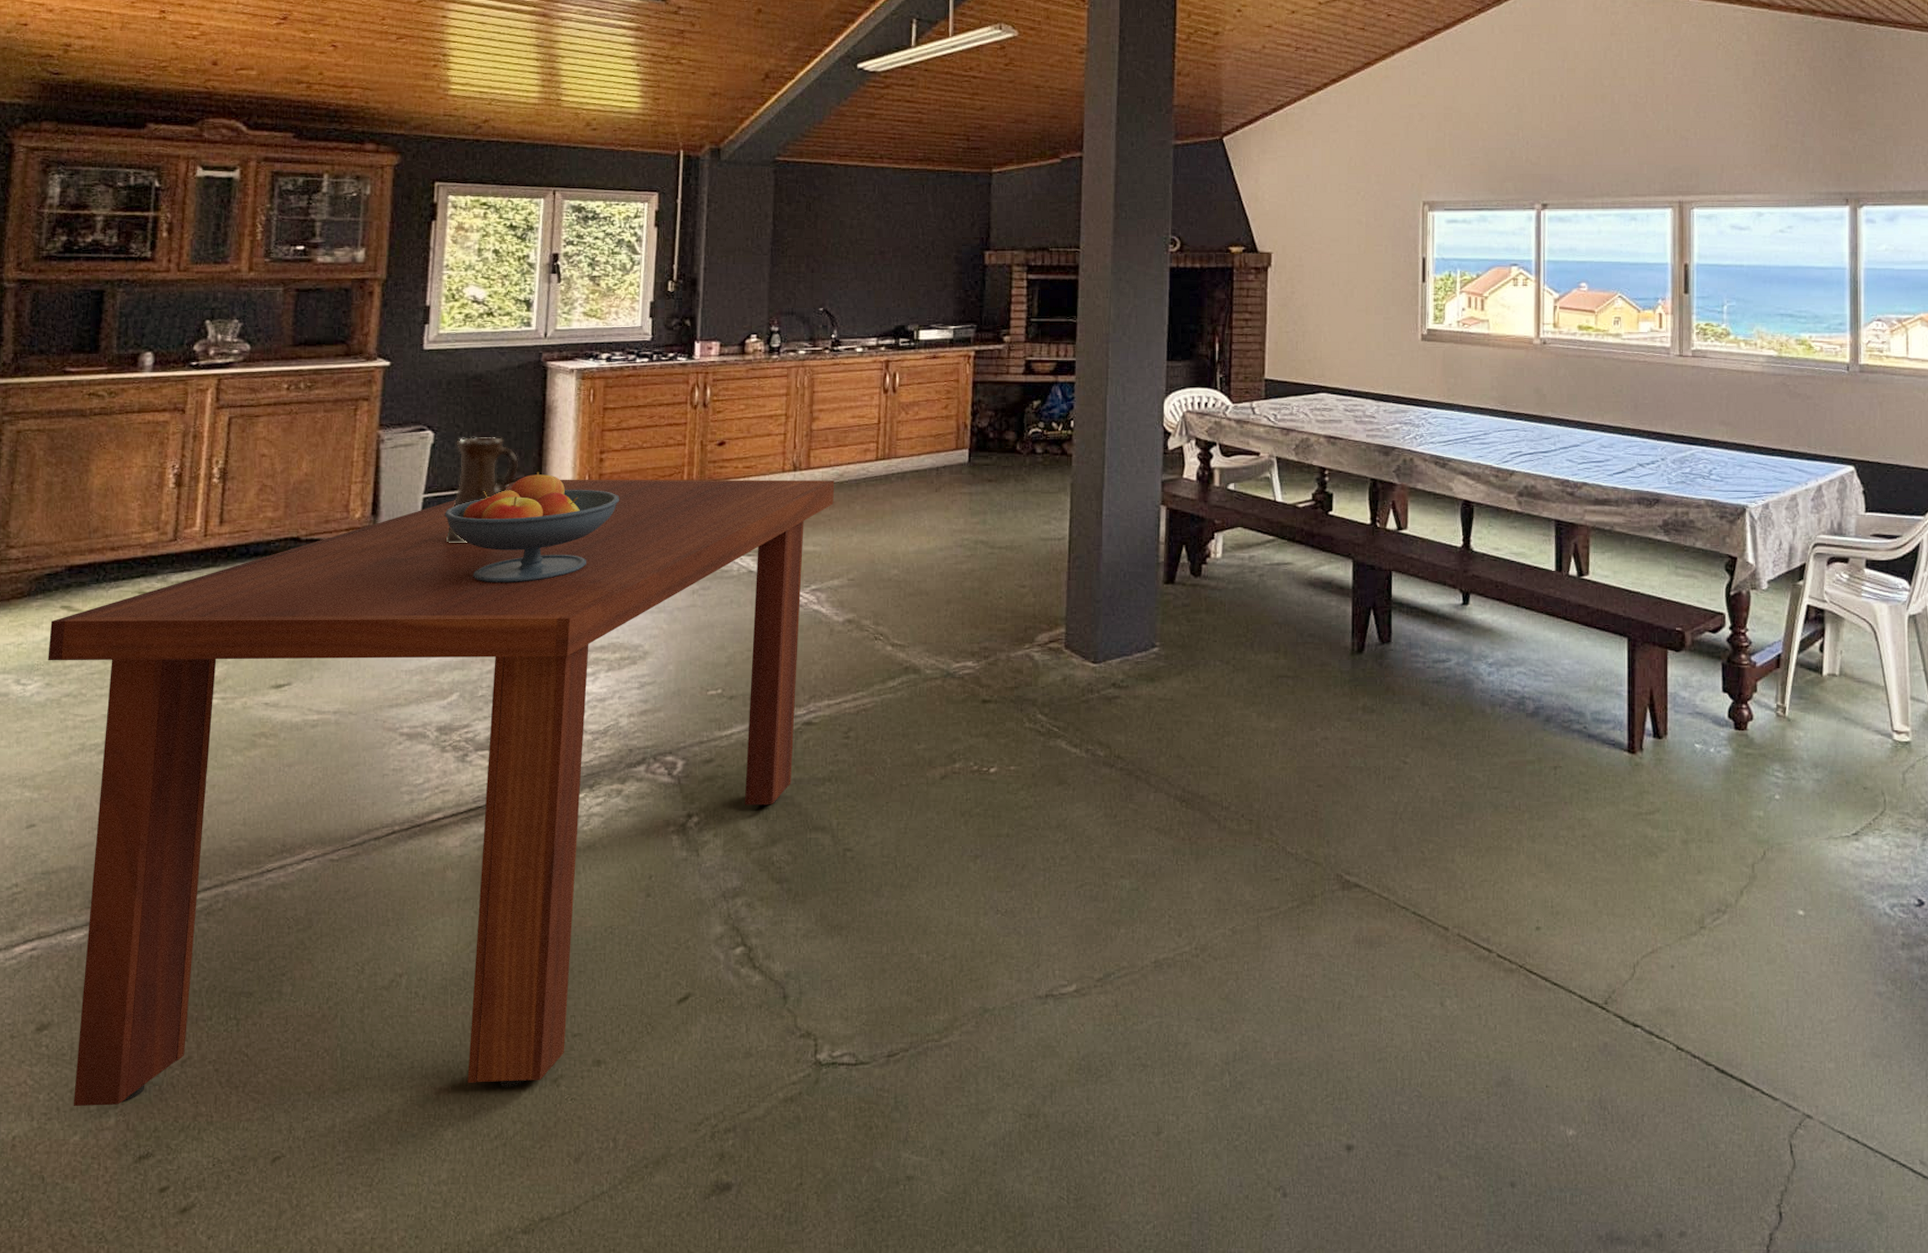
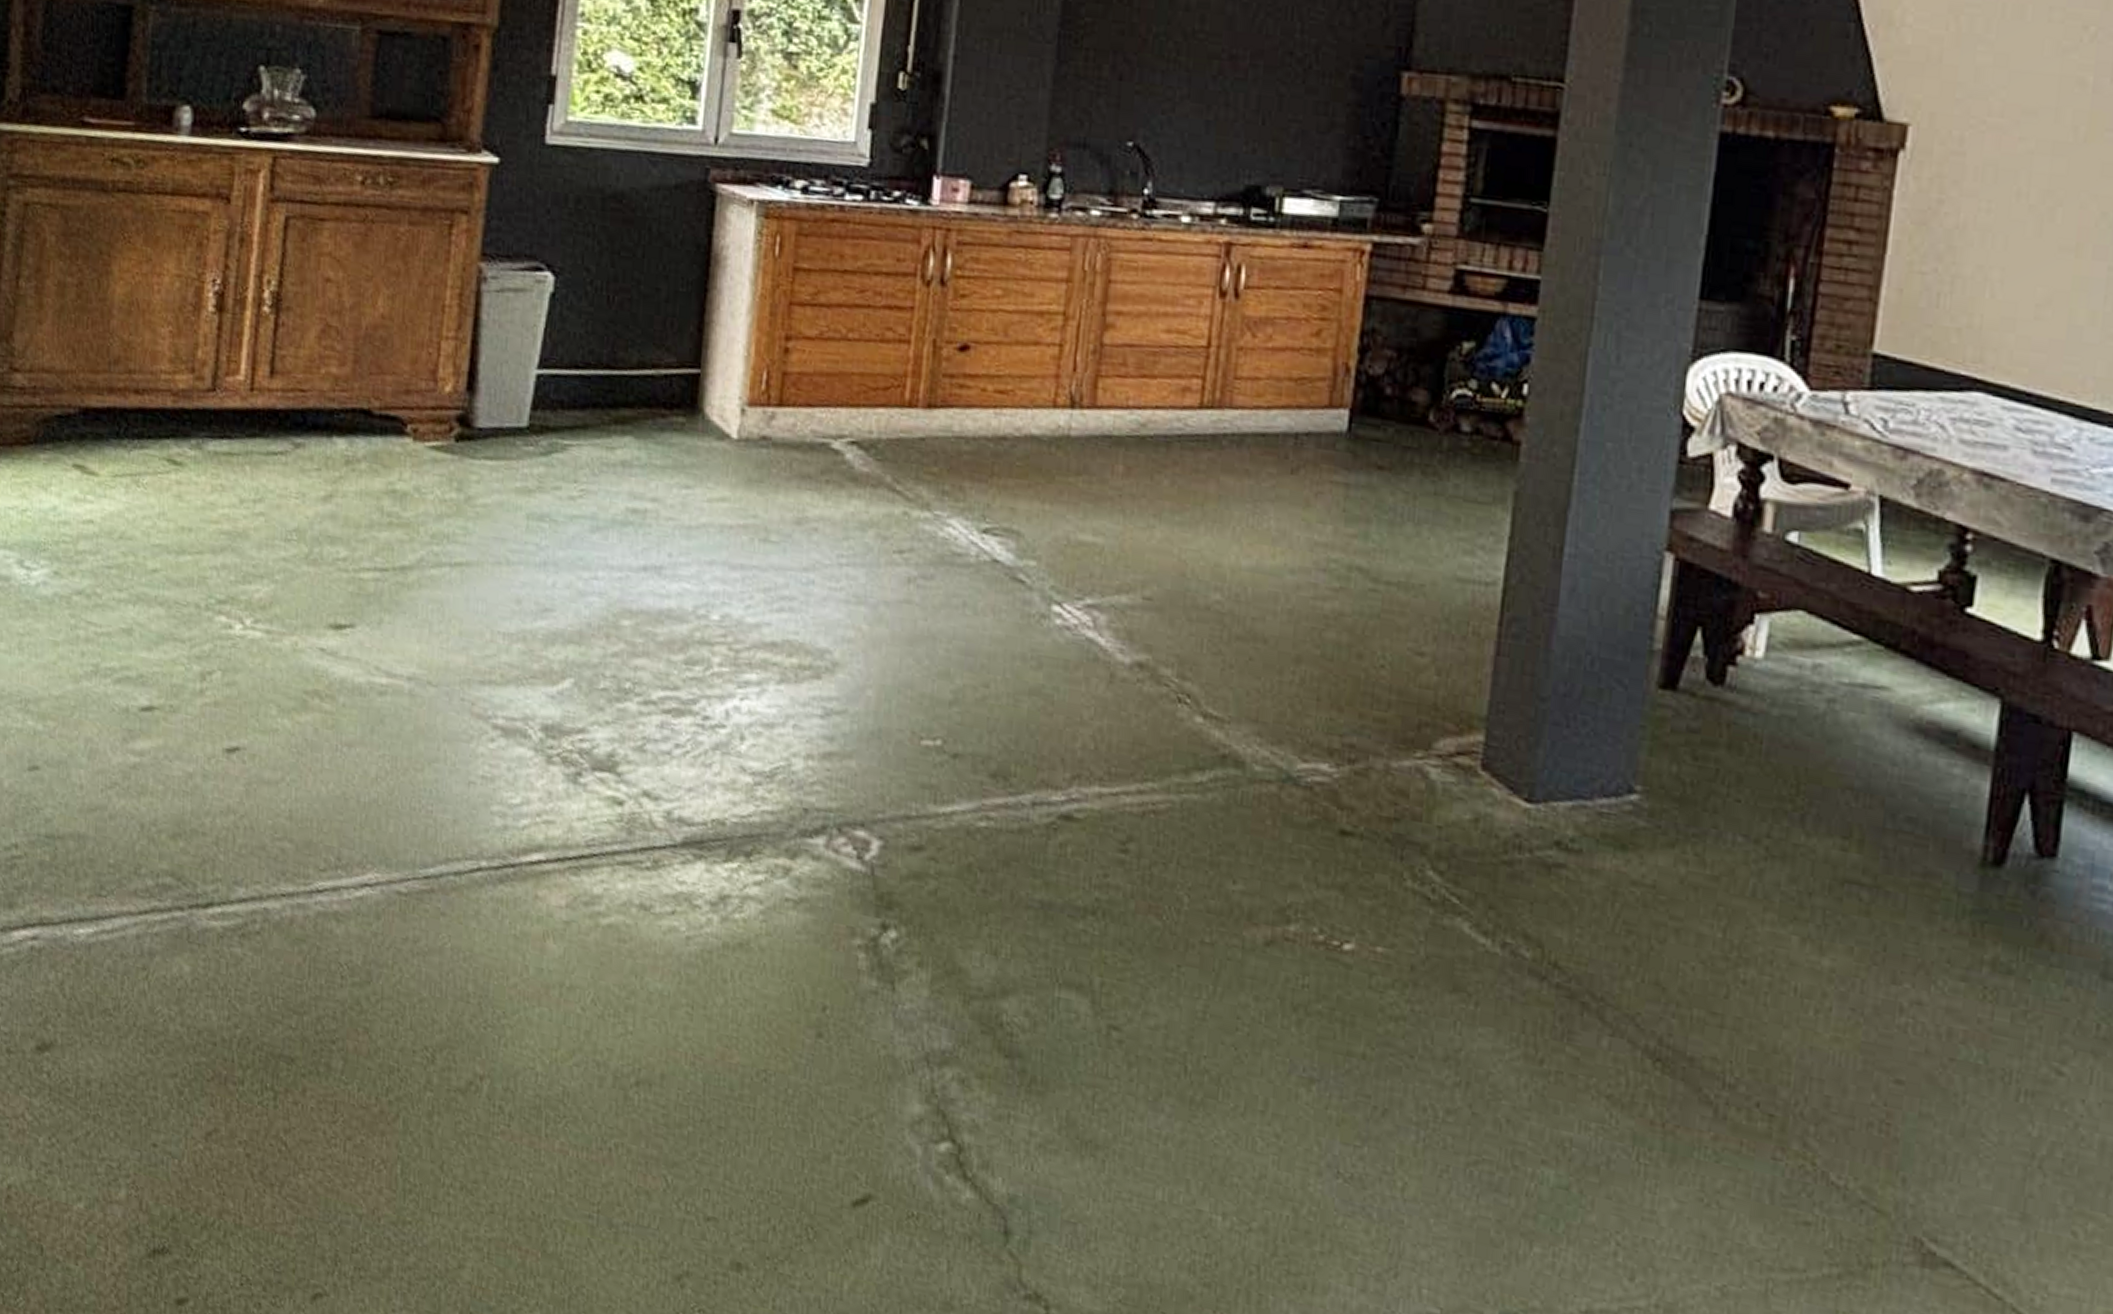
dining table: present [48,479,835,1107] -> none [57,367,1133,1274]
fruit bowl: present [444,471,619,584] -> none [564,355,809,527]
pitcher: present [445,437,519,544] -> none [564,289,670,454]

